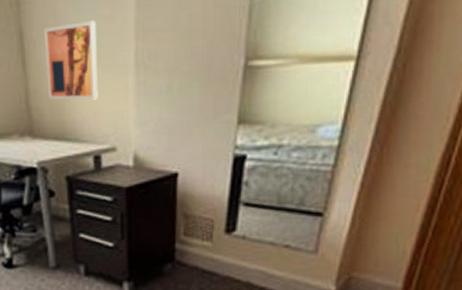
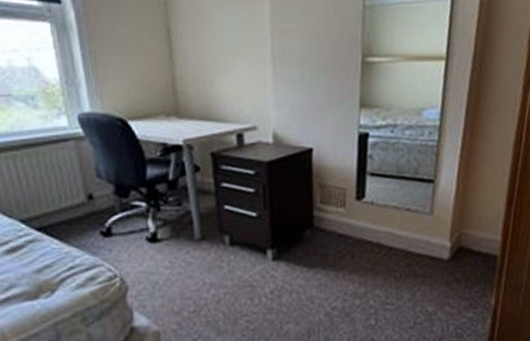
wall art: present [44,20,98,100] -> none [190,20,240,86]

